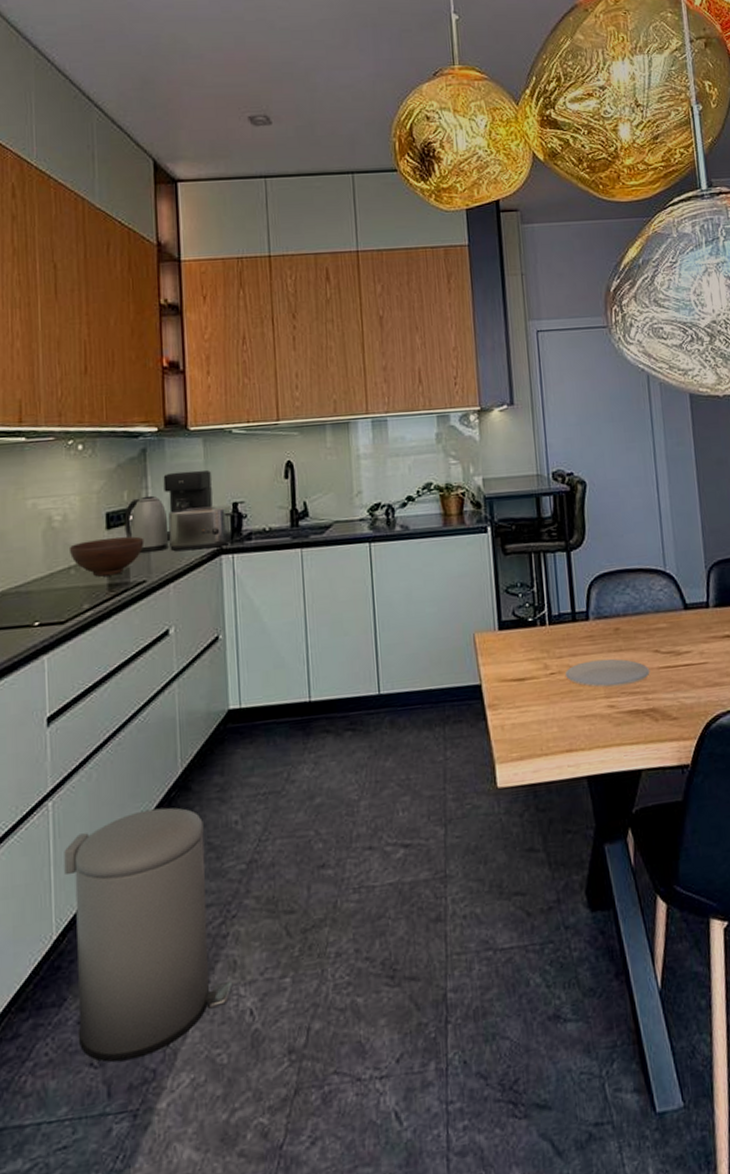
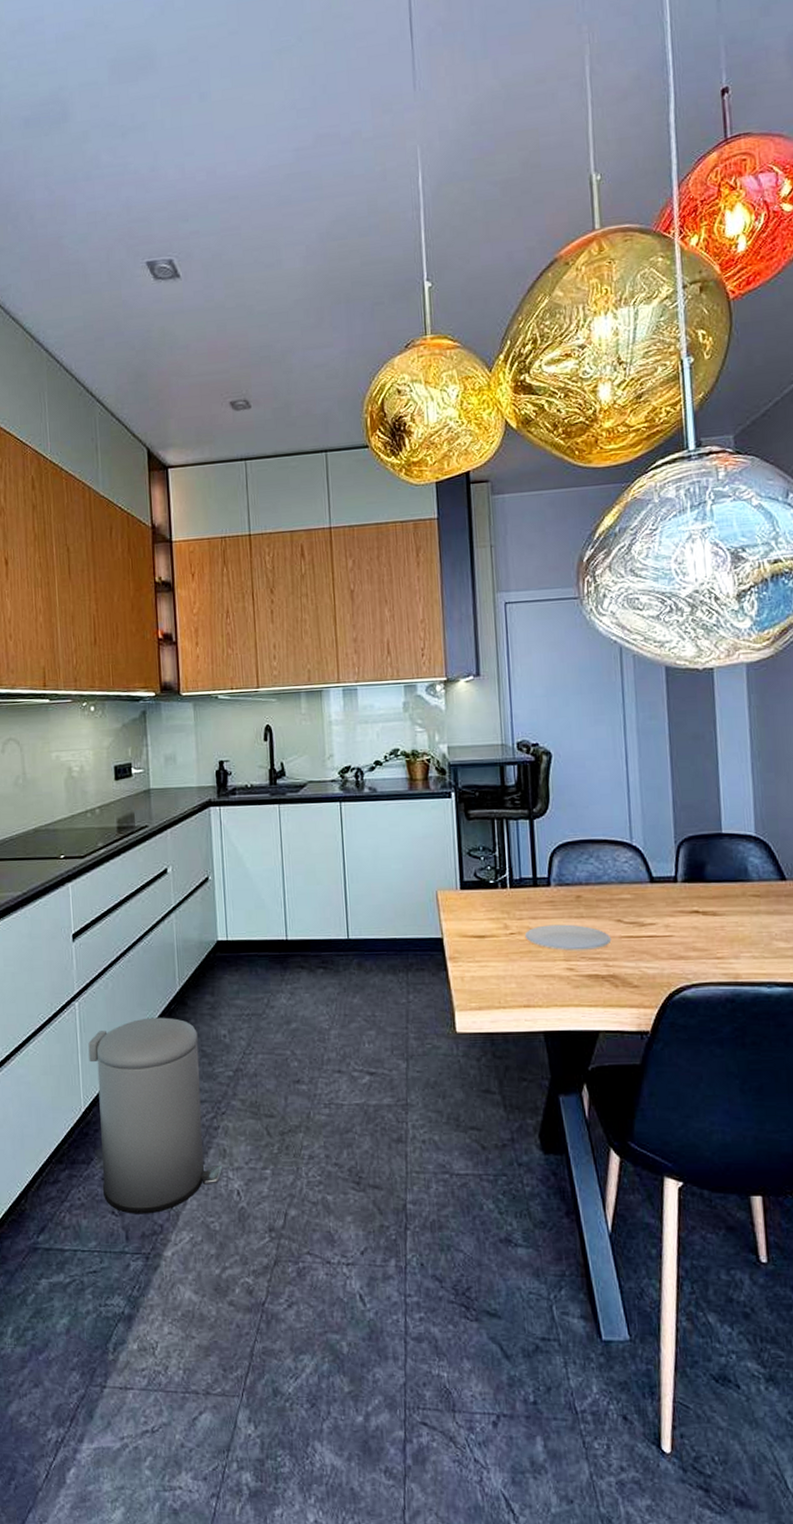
bowl: present [68,536,145,577] -> none [85,787,146,820]
kettle: present [124,495,169,553] -> none [129,752,166,801]
coffee maker: present [163,470,213,541] -> none [160,731,202,792]
toaster: present [168,505,233,552] -> none [165,763,220,802]

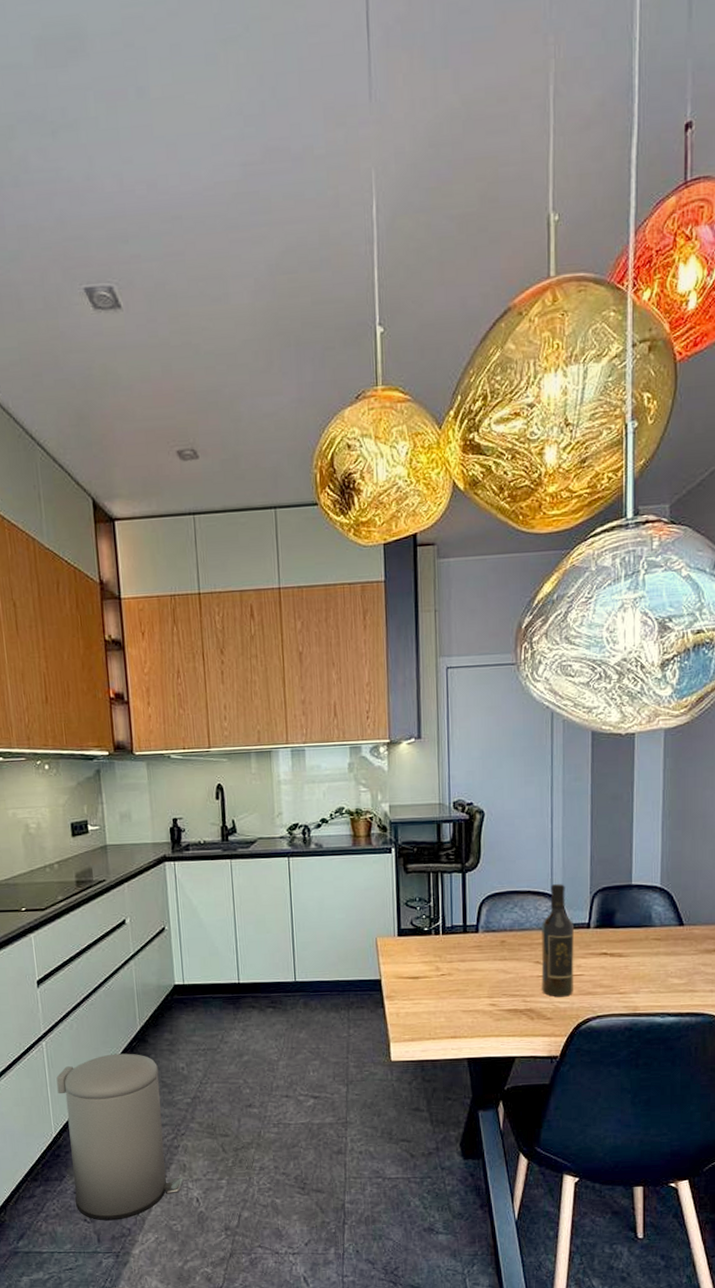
plate: present [525,924,612,952] -> none [455,966,530,990]
wine bottle: none [621,831,663,962] -> present [541,883,575,997]

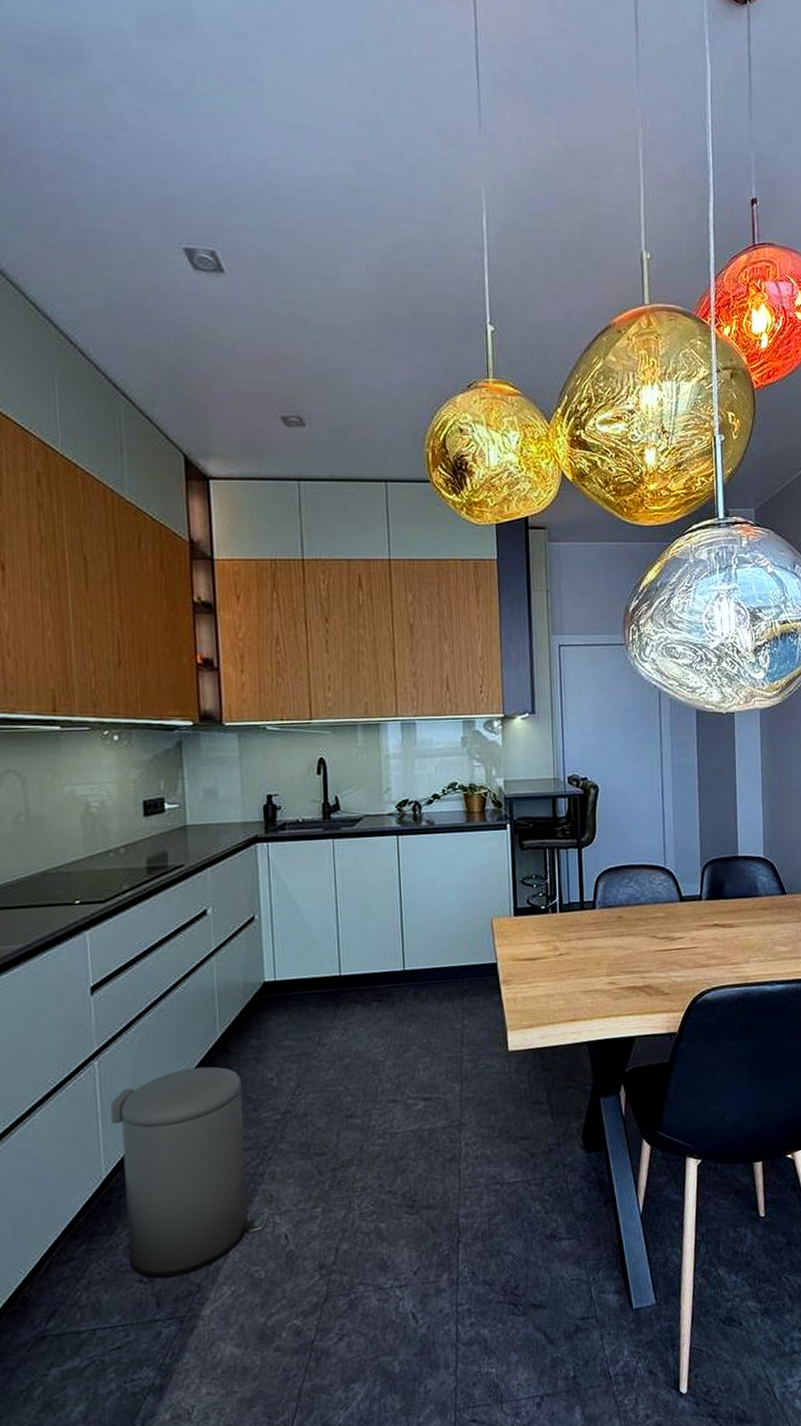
wine bottle: present [541,883,575,997] -> none [656,856,689,971]

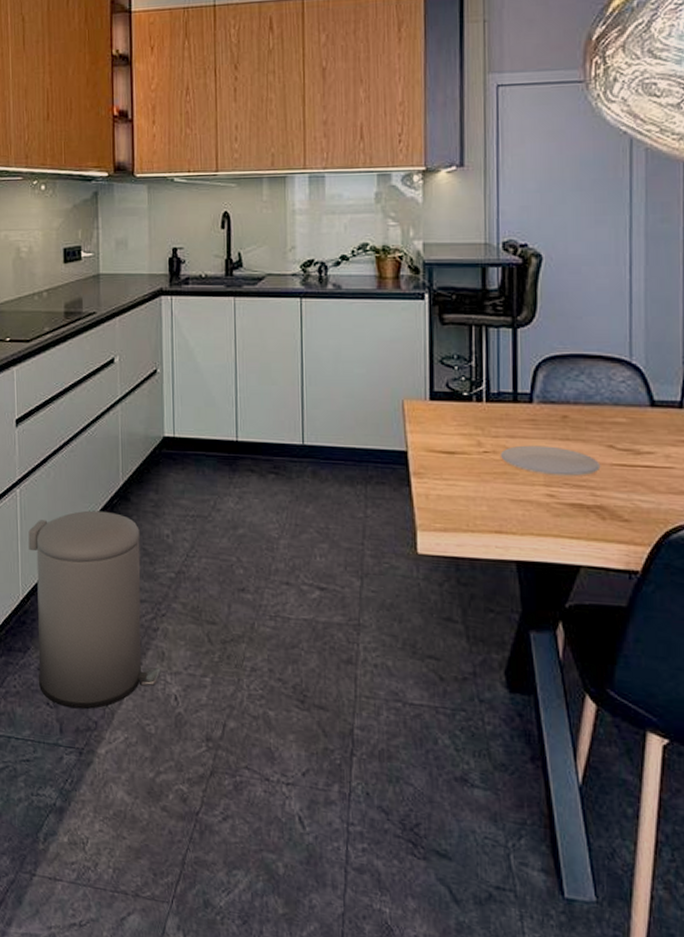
plate: none [573,942,647,968] -> present [501,445,601,478]

